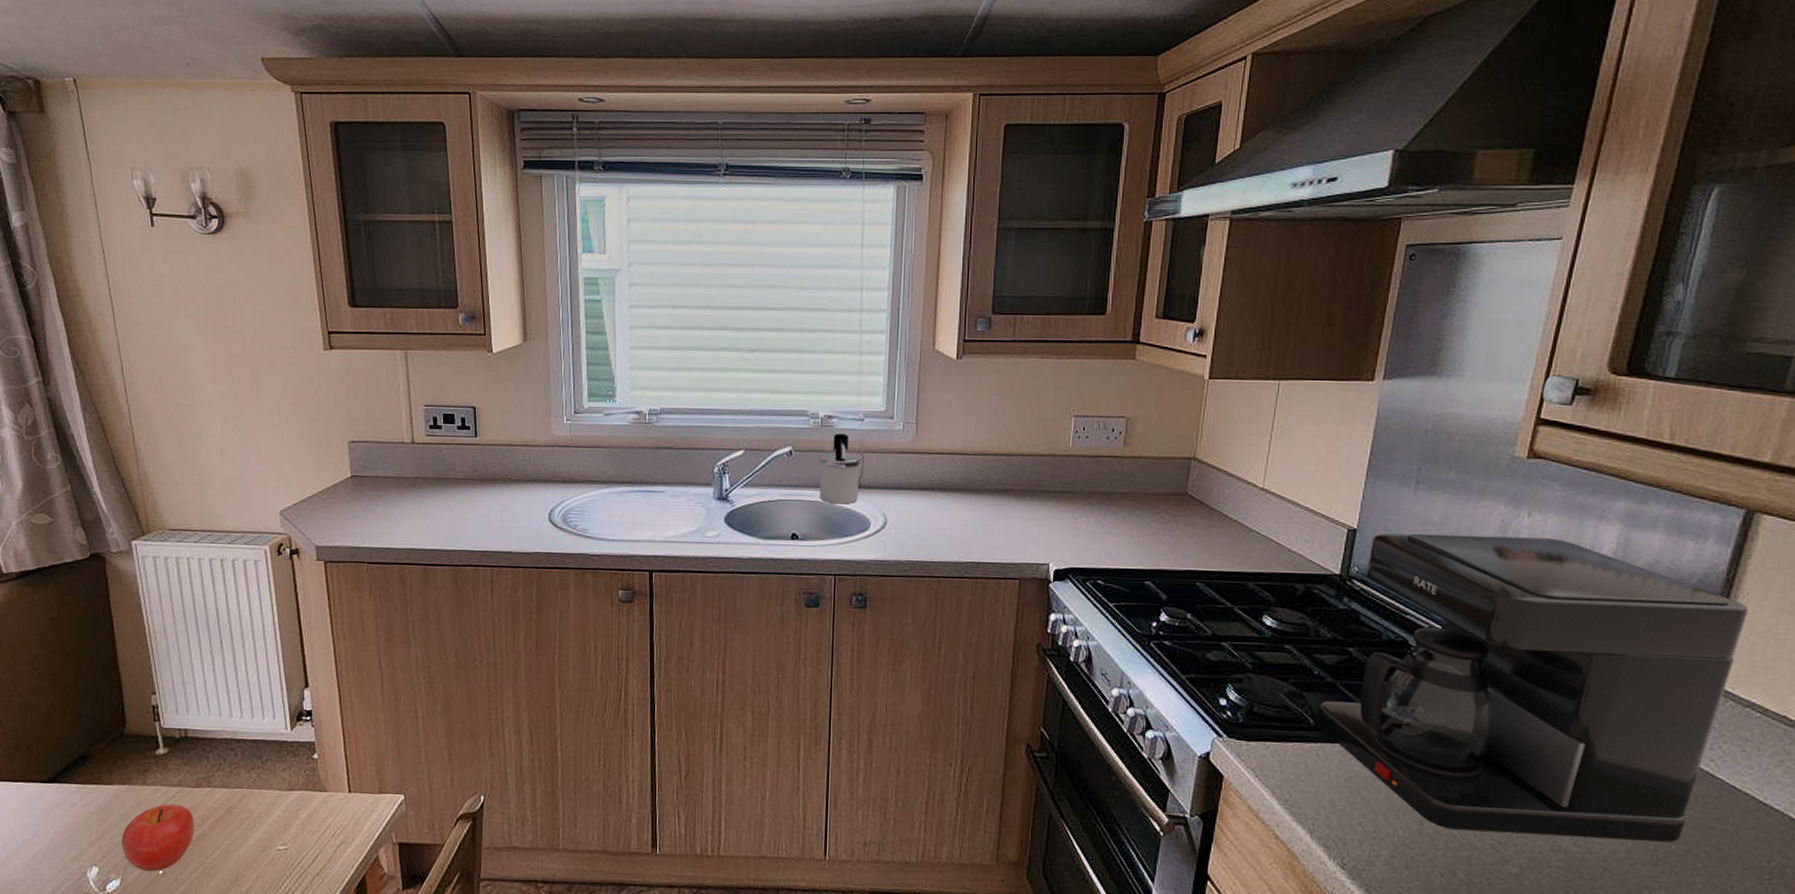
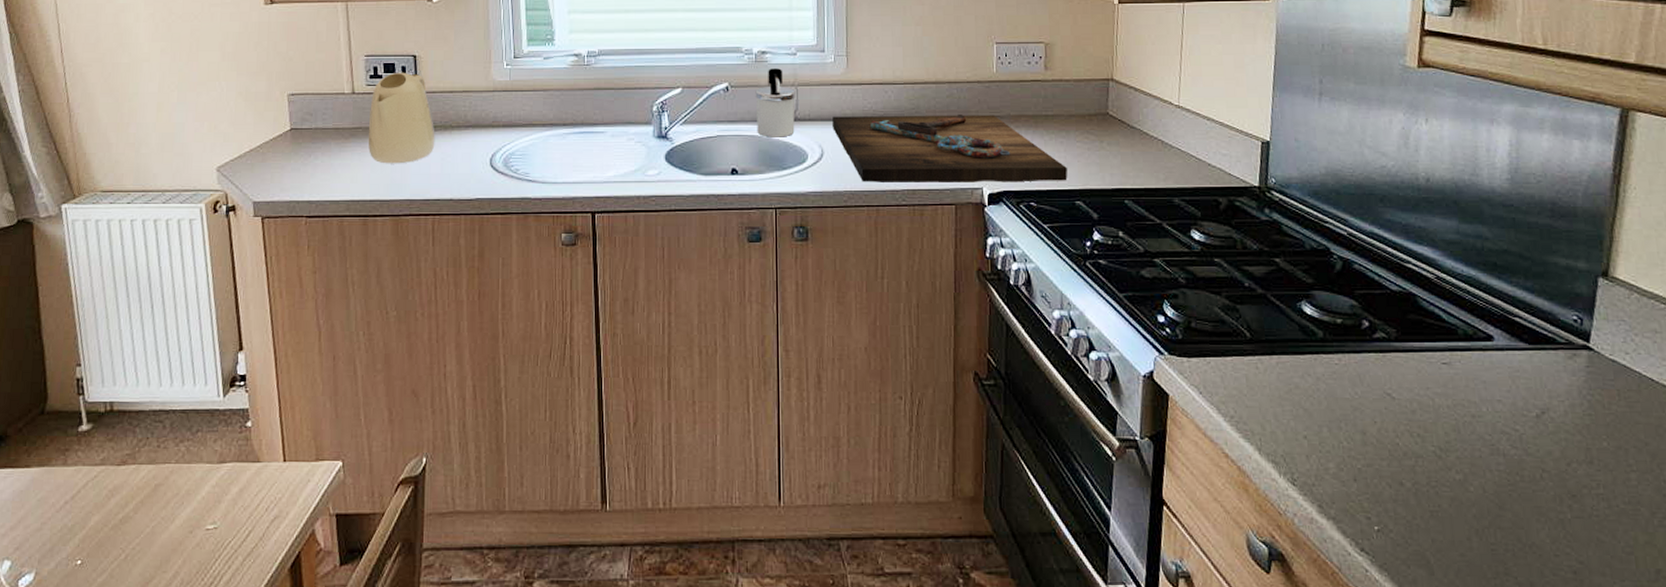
fruit: present [122,803,195,872] -> none [37,484,118,562]
kettle: none [427,423,495,515] -> present [368,72,435,164]
cutting board: none [897,485,1140,561] -> present [832,114,1068,182]
coffee maker: present [1316,533,1749,843] -> none [1251,143,1638,440]

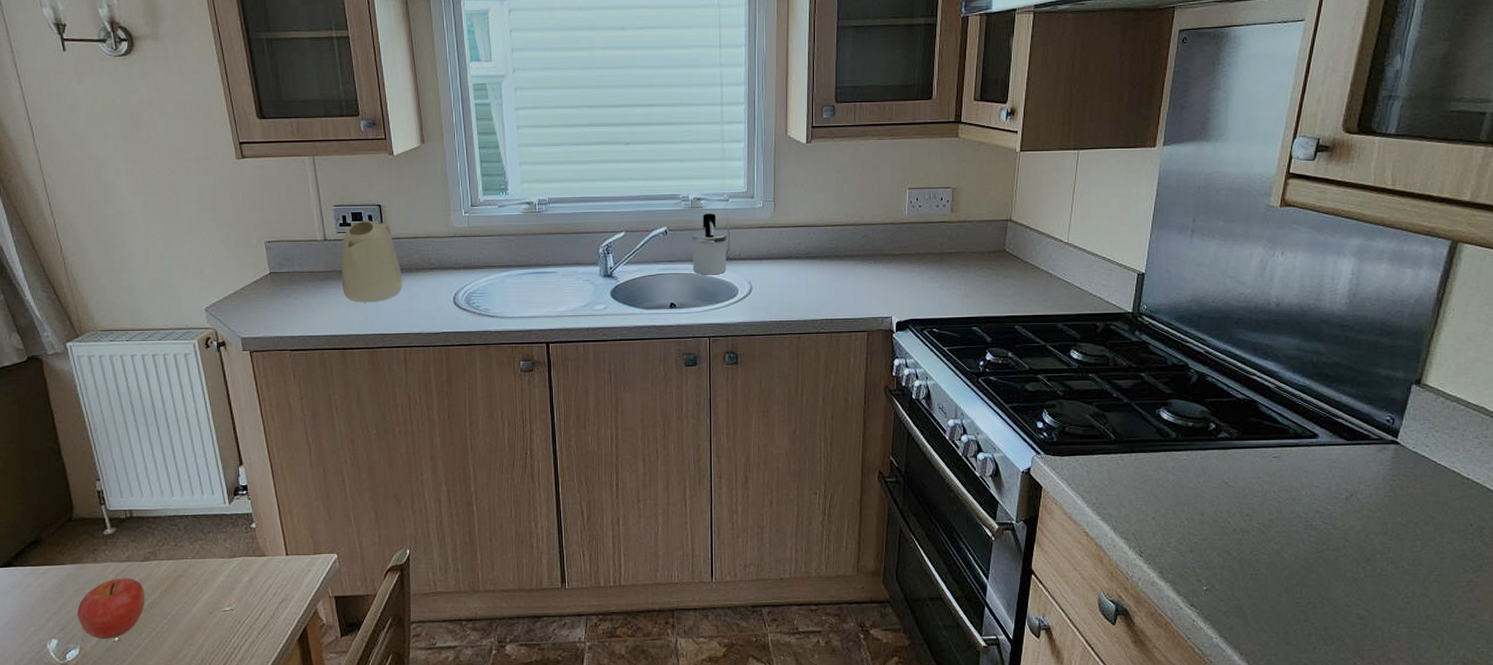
fruit: none [37,484,118,562] -> present [77,577,145,639]
cutting board: present [832,114,1068,182] -> none [760,252,968,313]

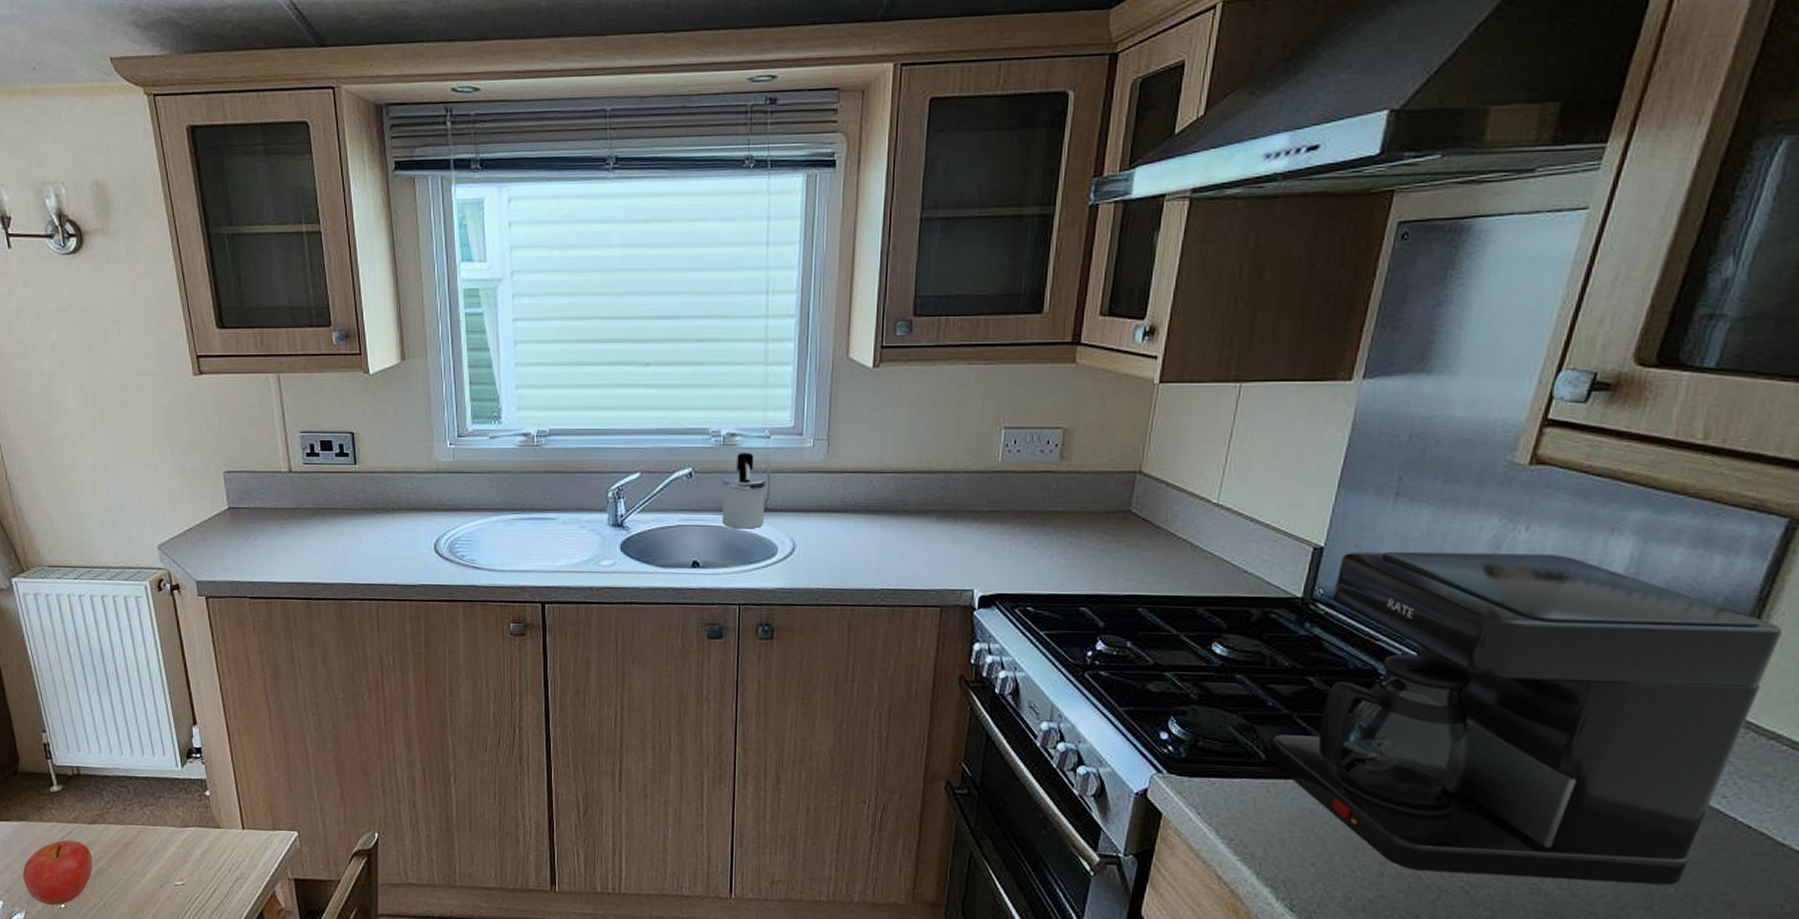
kettle: present [341,220,403,303] -> none [307,450,377,547]
coffee maker: none [1116,273,1454,517] -> present [1268,551,1783,886]

